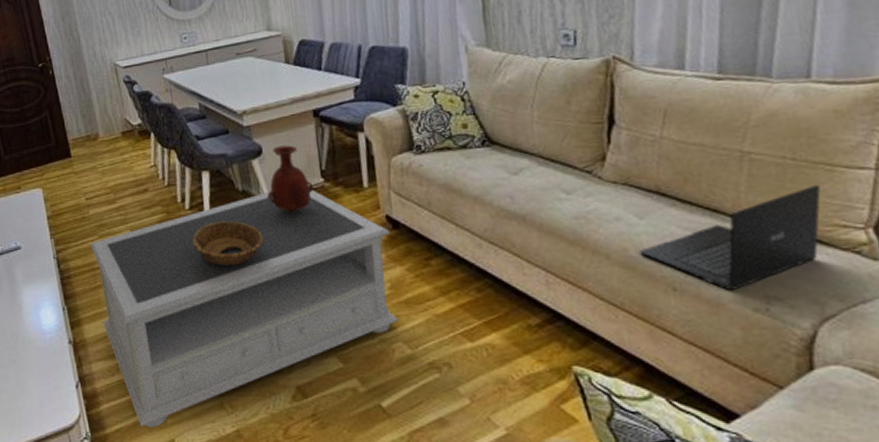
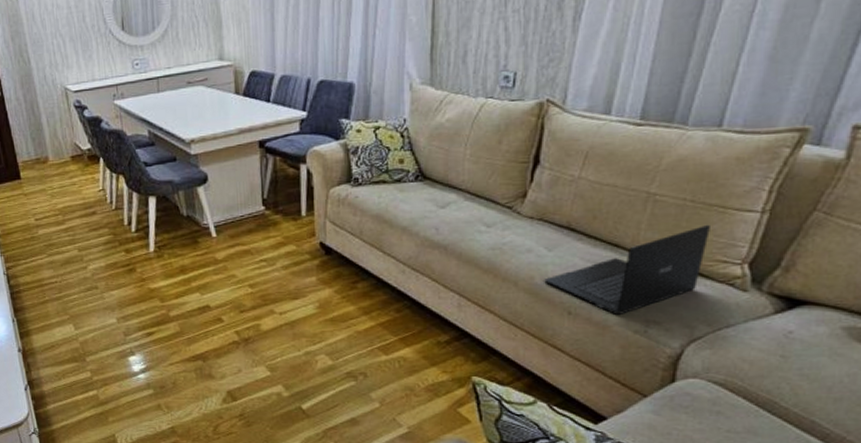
coffee table: present [90,189,399,427] -> none [39,216,323,424]
decorative bowl: present [192,220,264,267] -> none [137,243,205,285]
vase: present [267,145,314,213] -> none [210,174,255,238]

